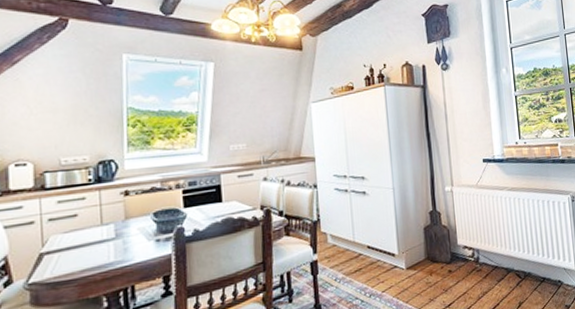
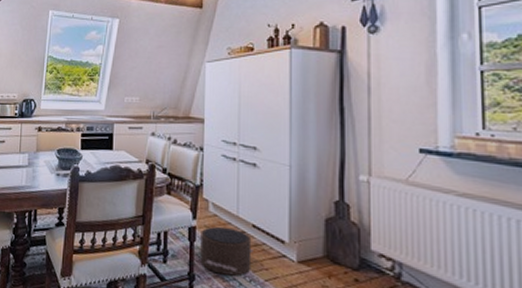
pouf: none [322,253,370,298] -> present [200,226,253,276]

